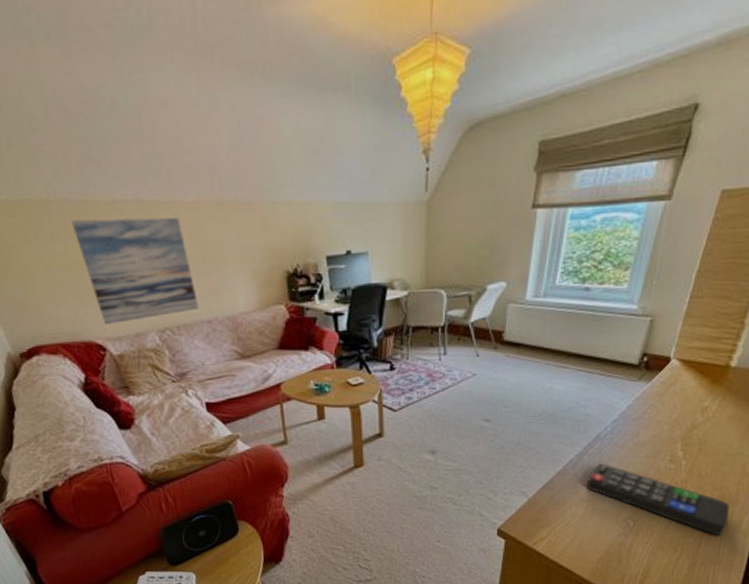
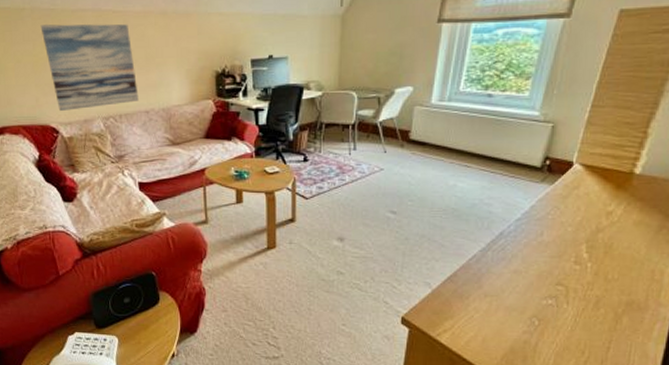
remote control: present [586,463,729,536] -> none [489,260,639,342]

